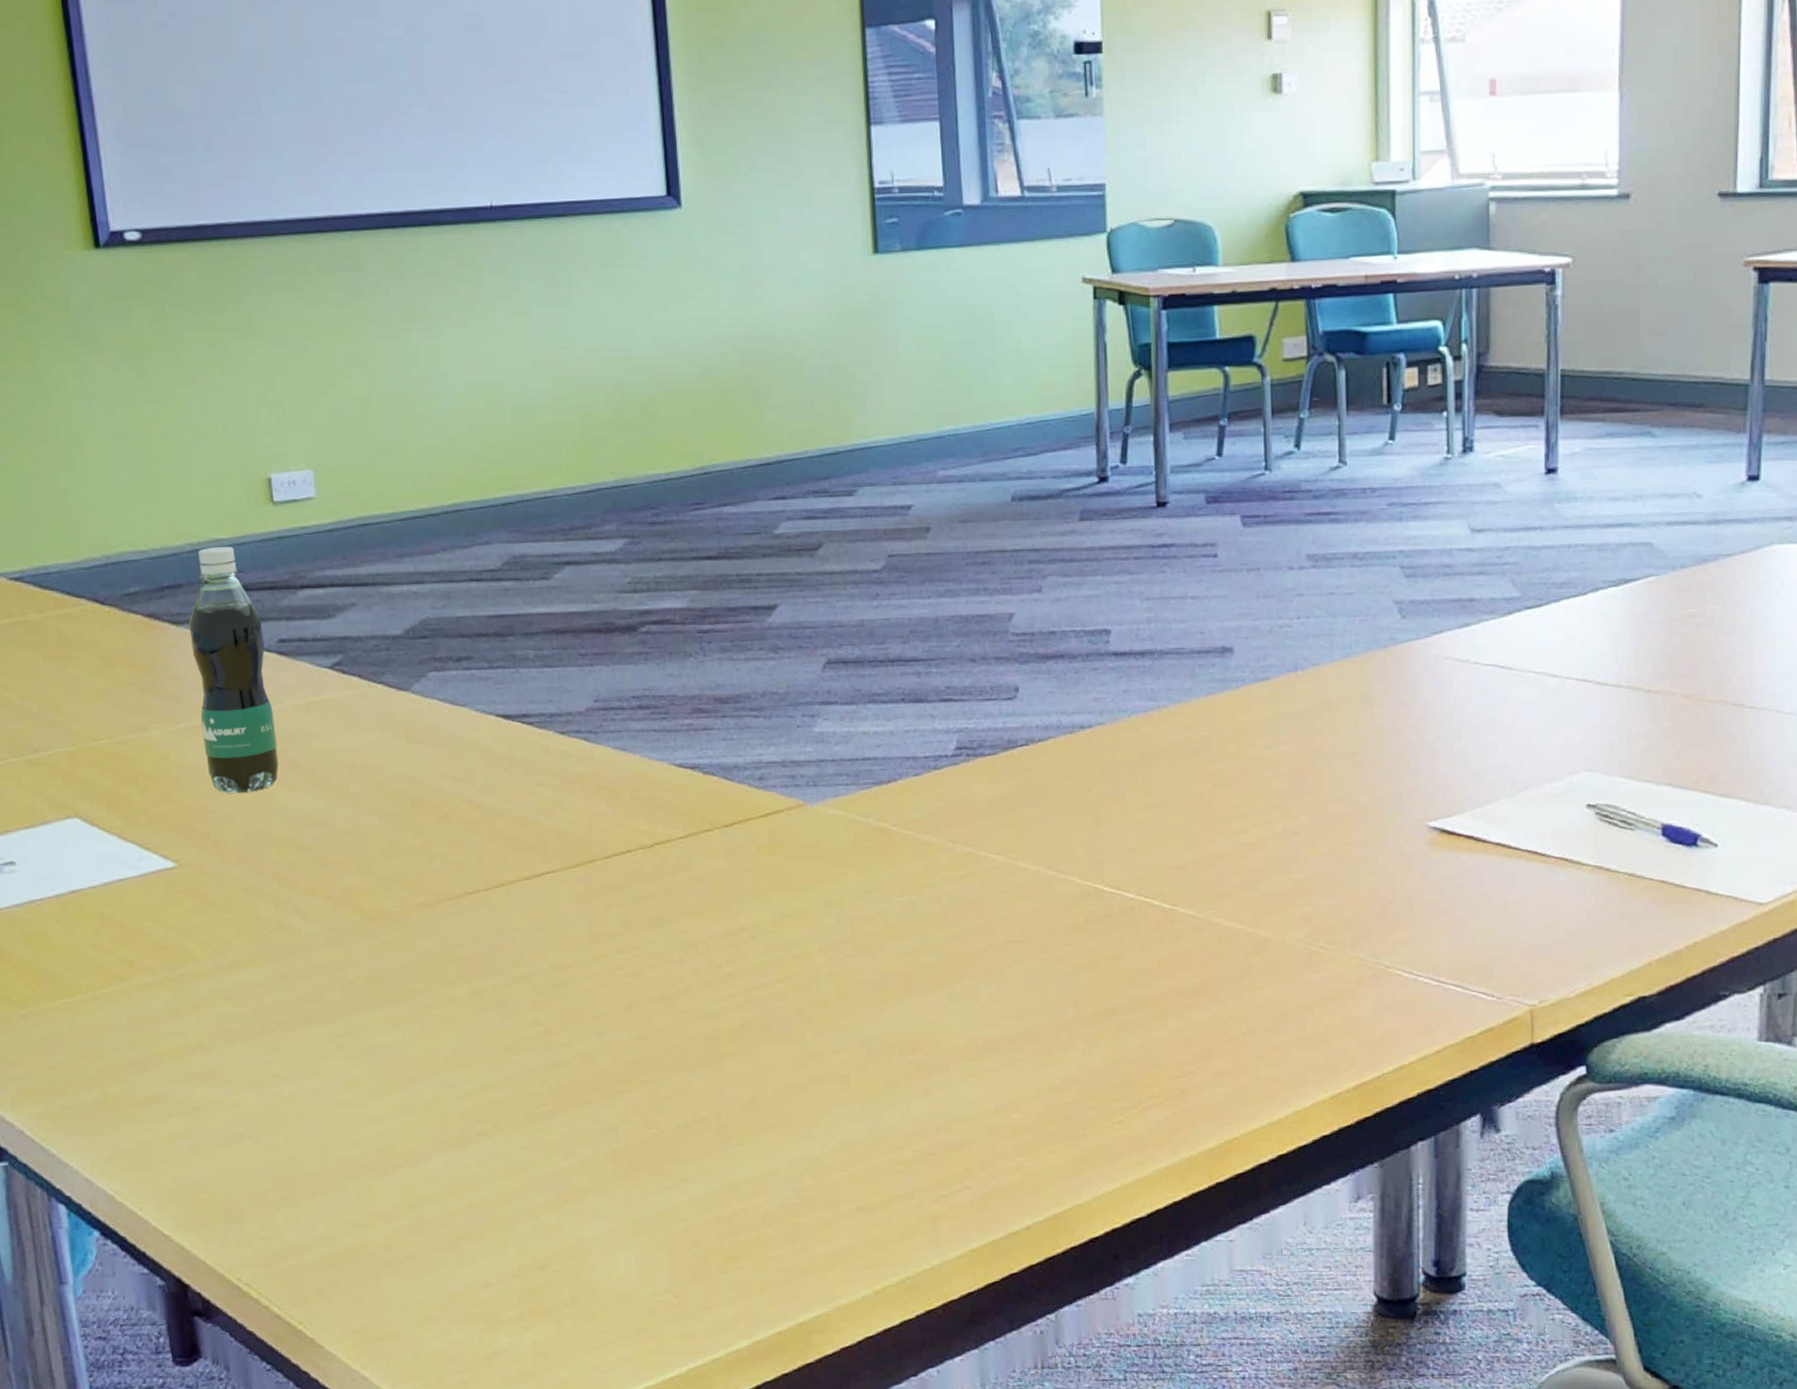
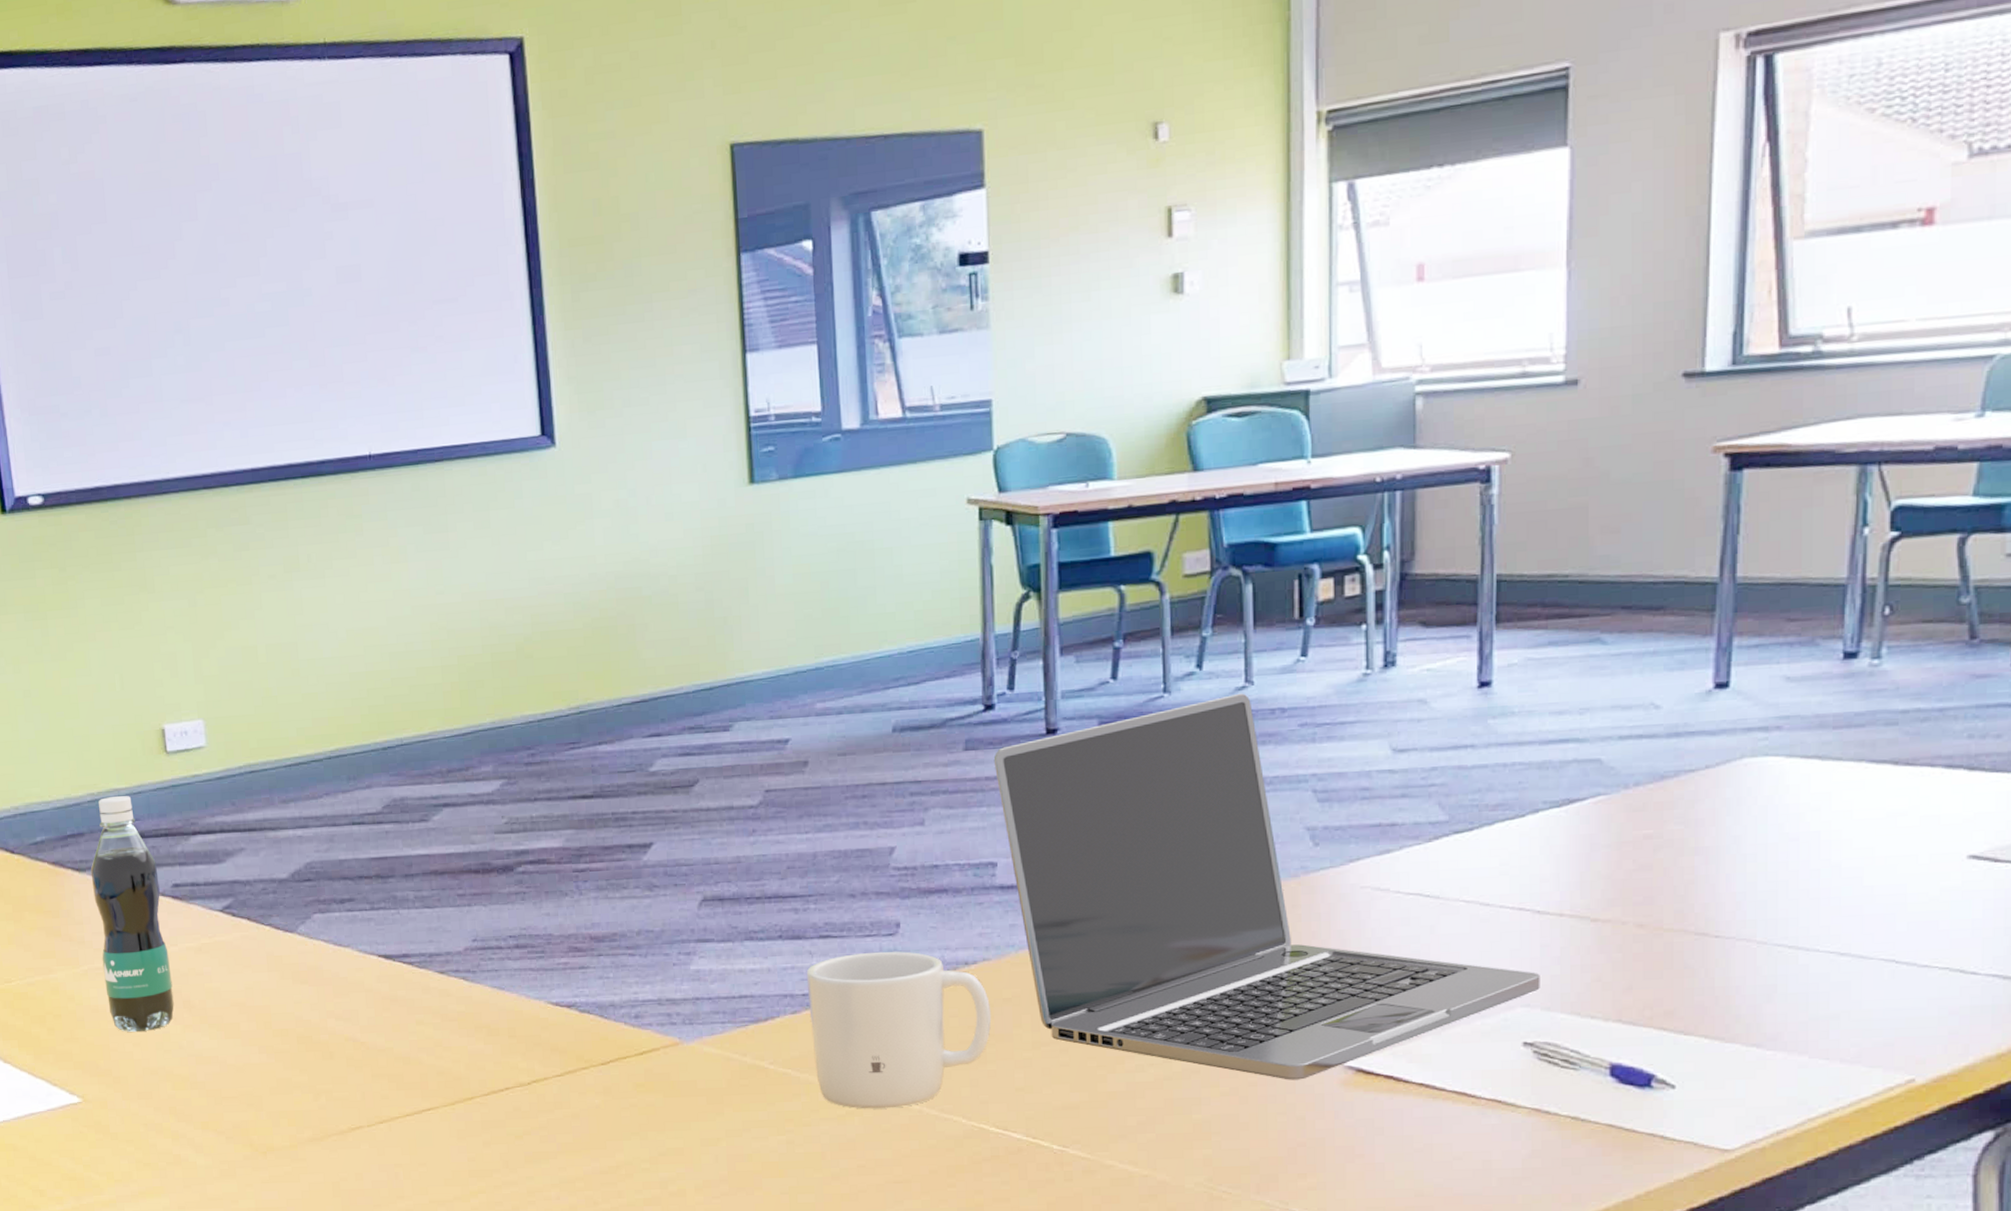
mug: none [928,715,1106,870] -> present [806,951,992,1109]
laptop: none [1107,472,1601,840] -> present [993,693,1540,1080]

